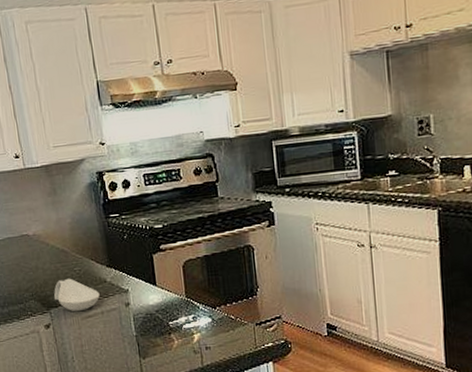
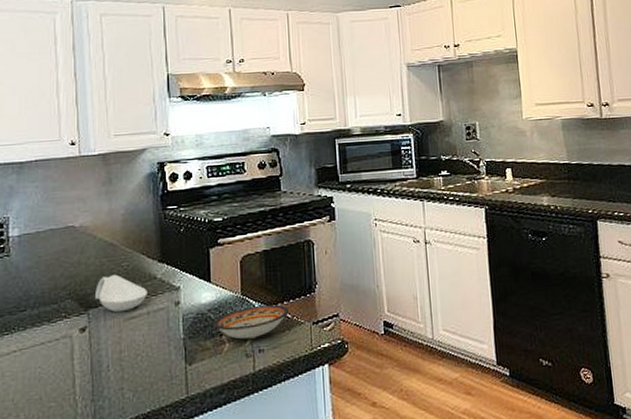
bowl: none [161,306,232,338] -> present [212,304,289,340]

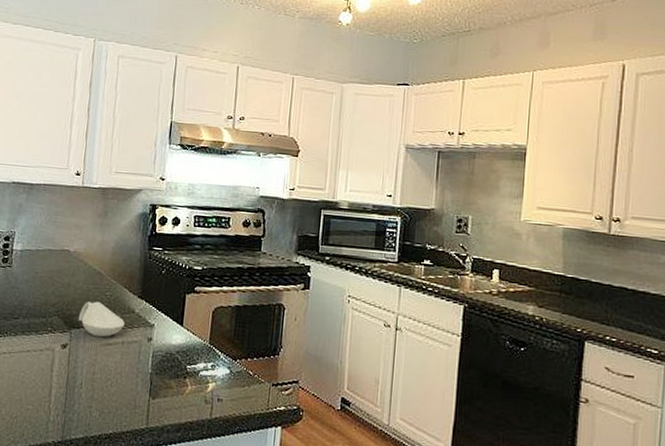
bowl: present [212,304,289,340] -> none [178,356,251,387]

